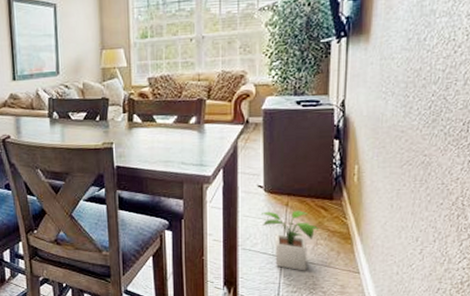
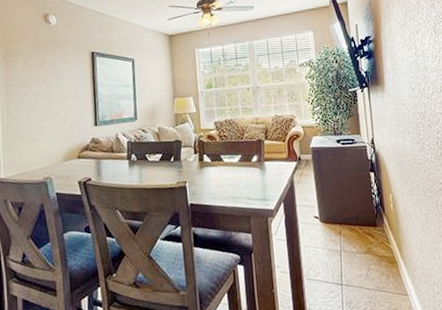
potted plant: present [260,210,320,271] -> none [319,238,370,298]

